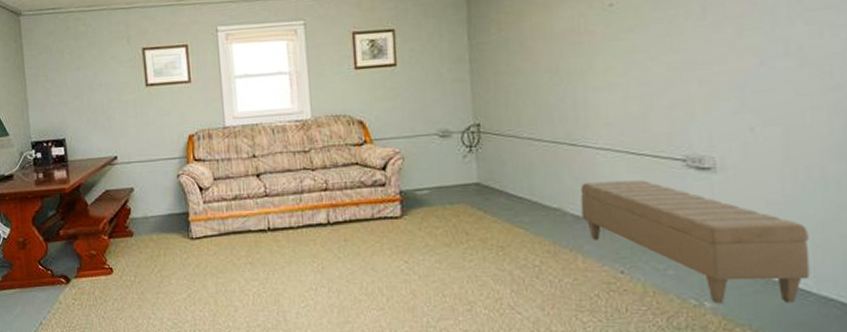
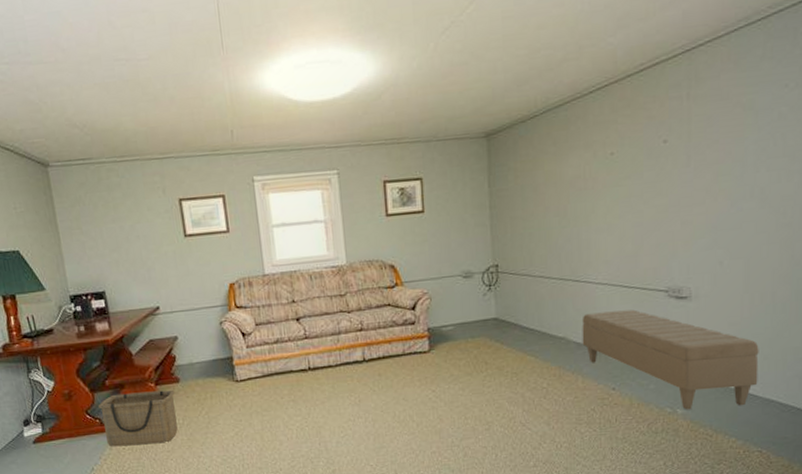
basket: none [51,244,129,301] -> present [98,389,178,446]

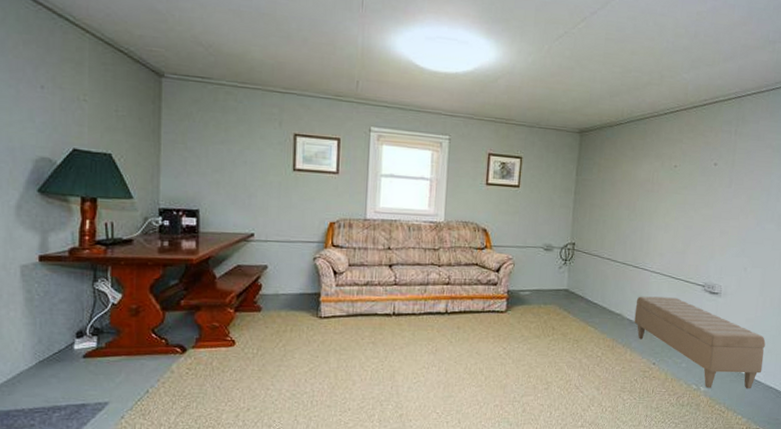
basket: present [98,389,178,446] -> none [168,315,254,371]

